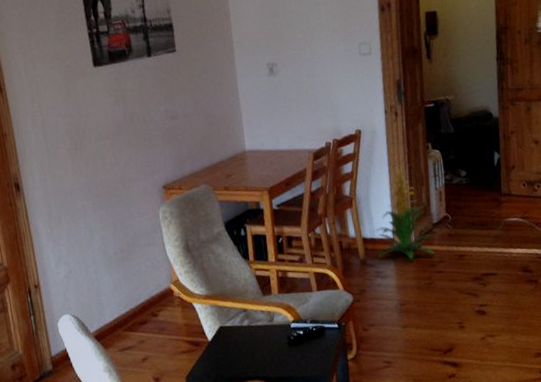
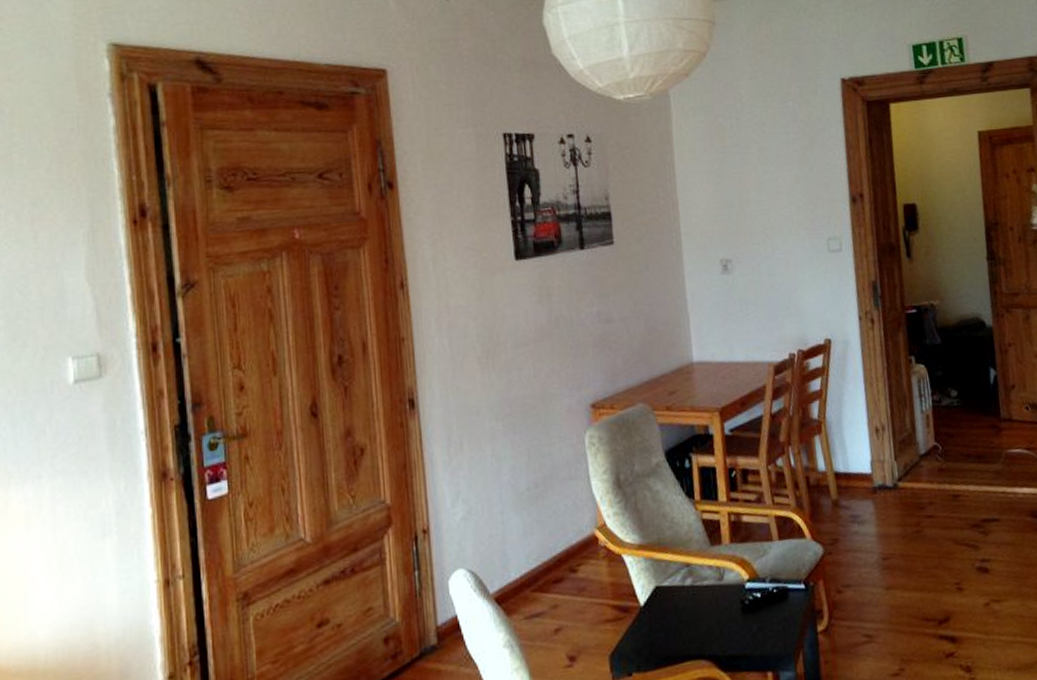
indoor plant: present [376,167,435,259] -> none [850,385,923,500]

